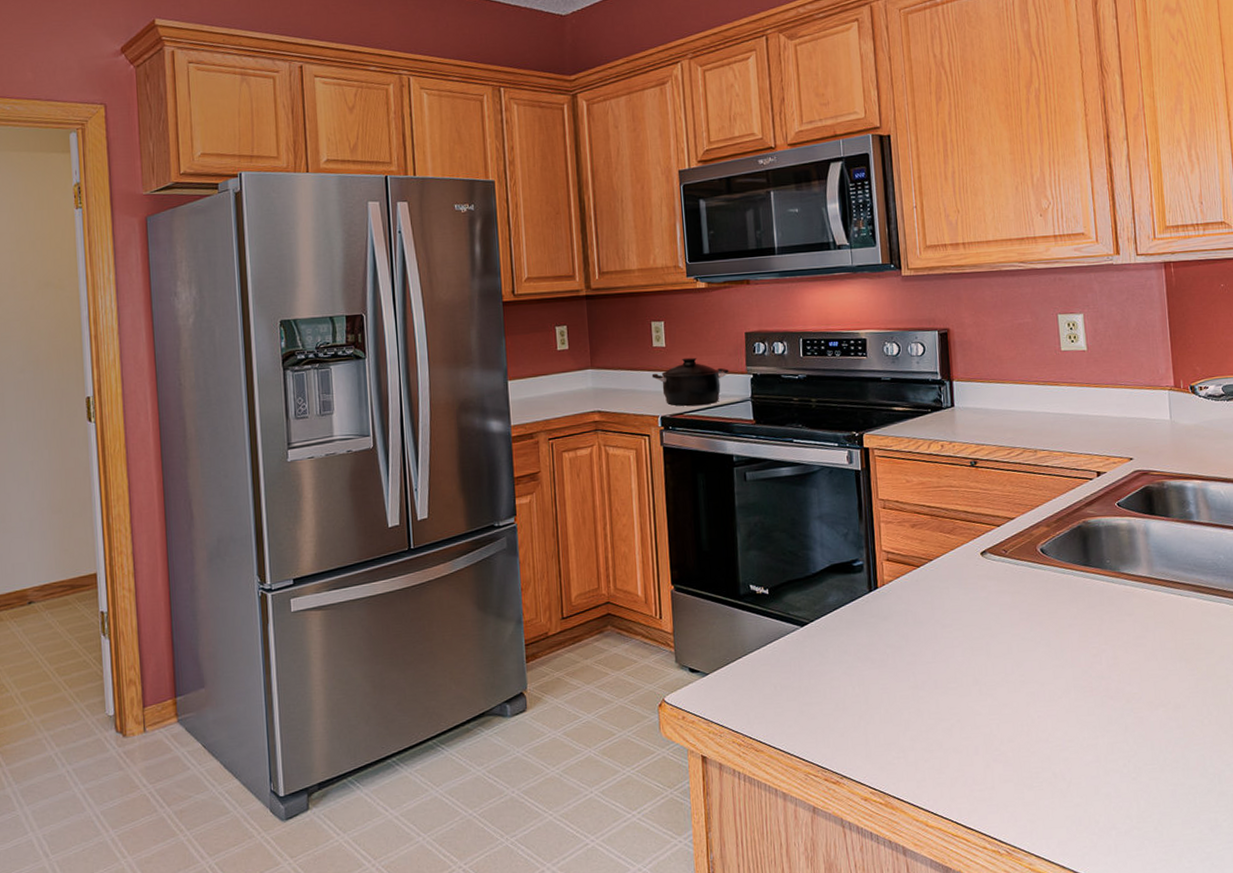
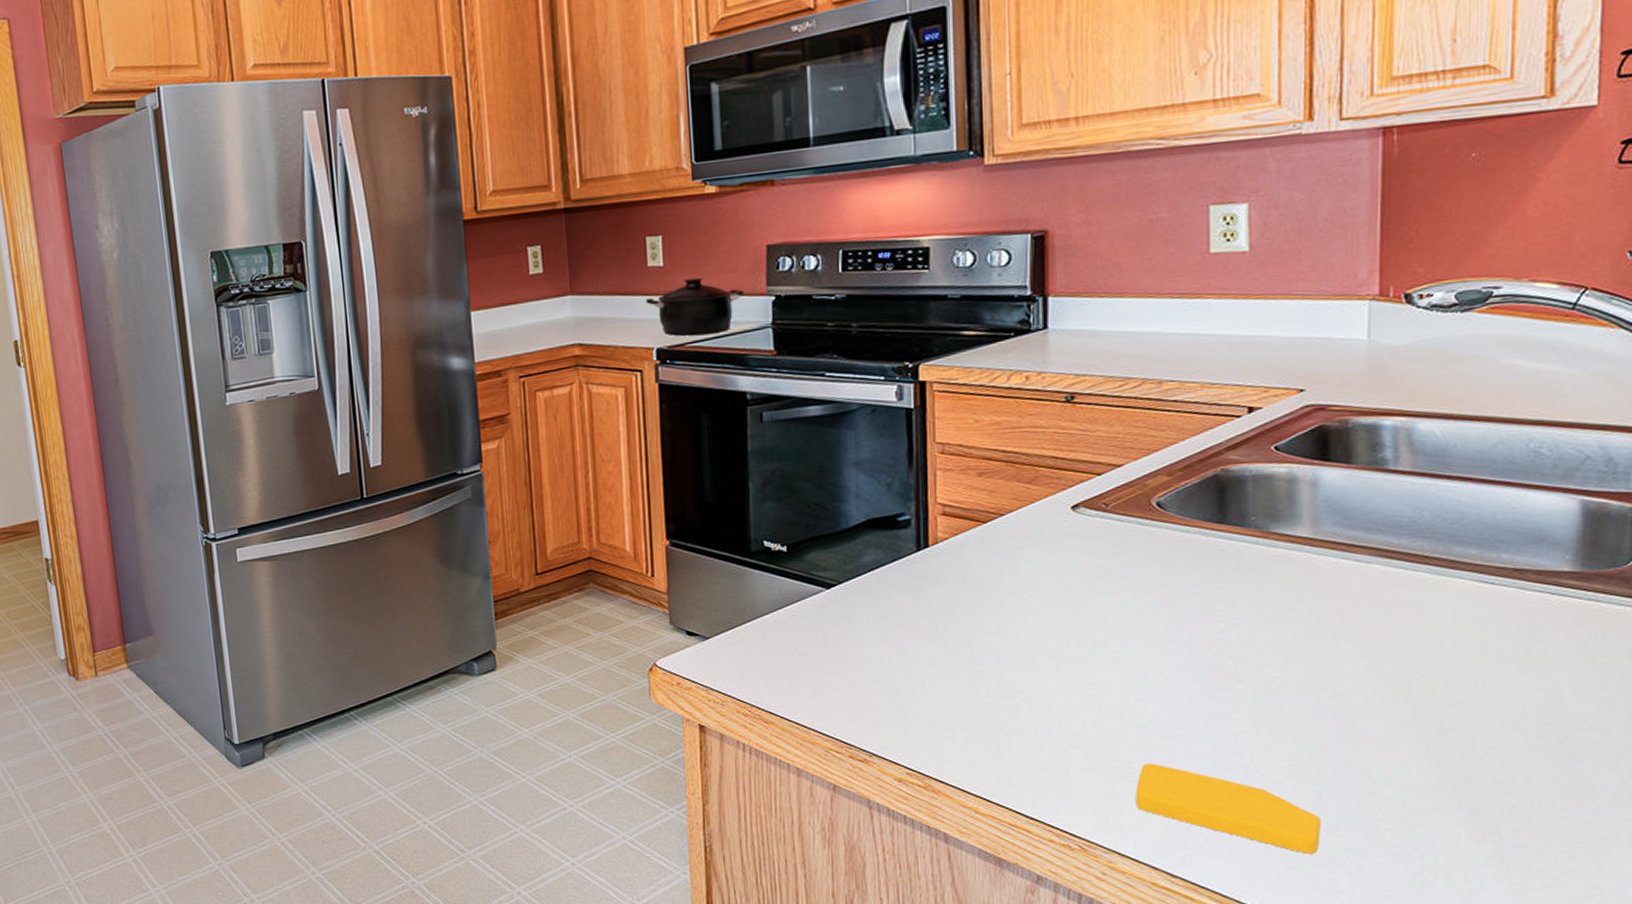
sponge: none [1044,773,1179,846] -> present [1136,763,1321,854]

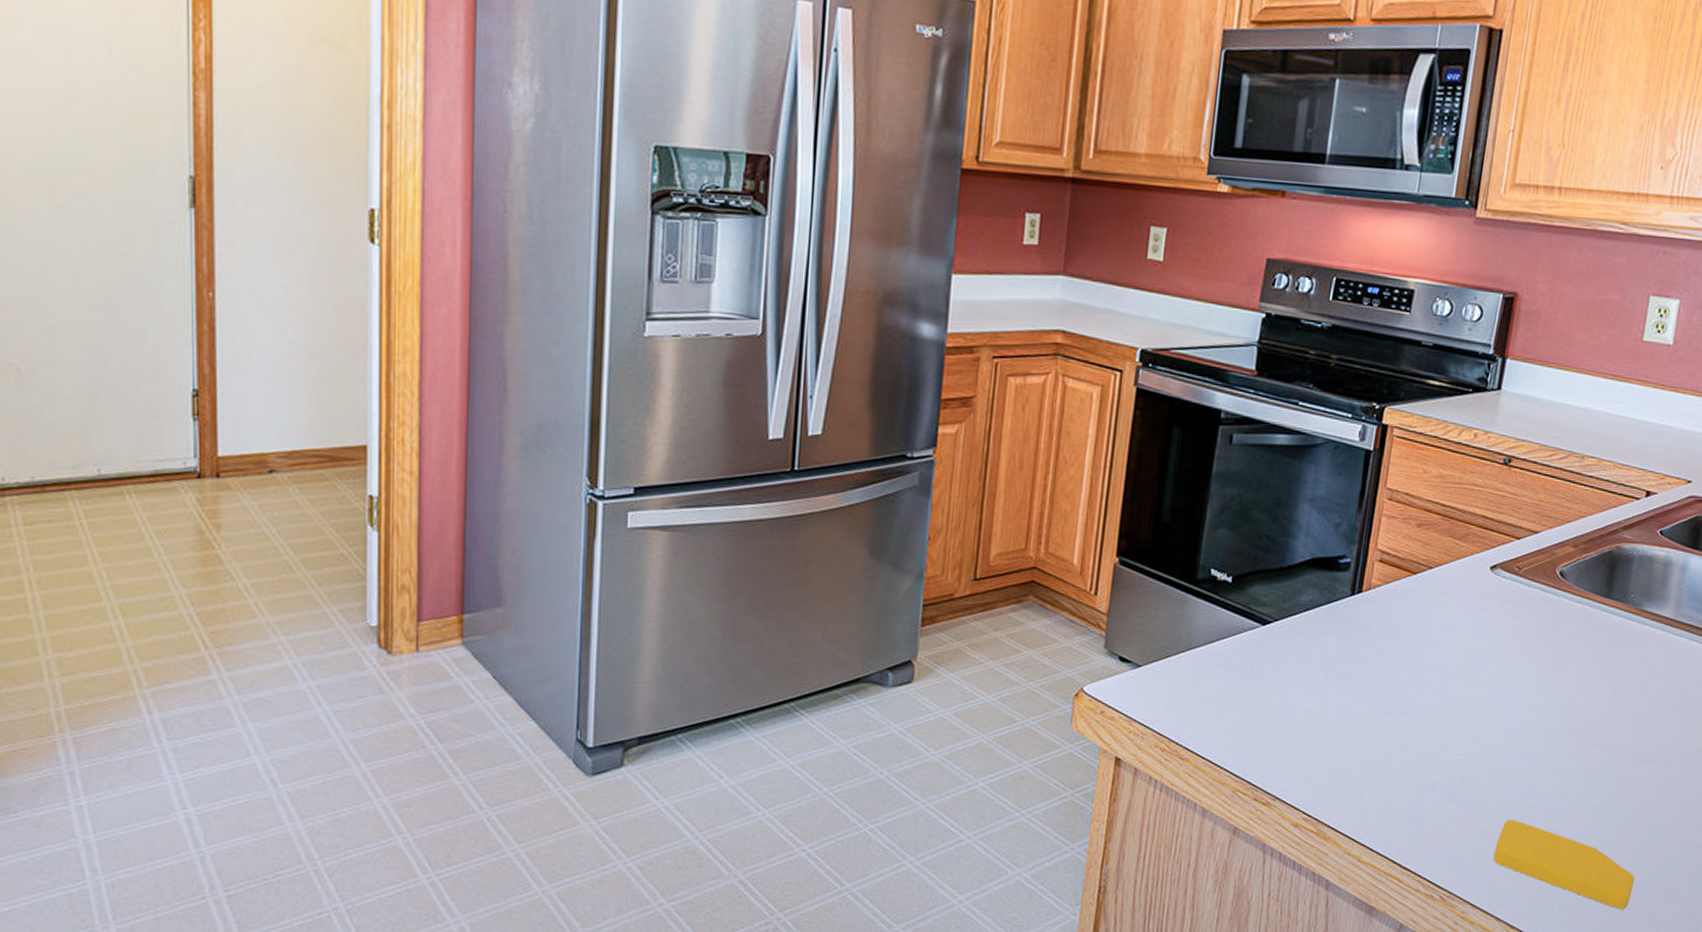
saucepan: present [645,277,745,336] -> none [1138,279,1238,343]

